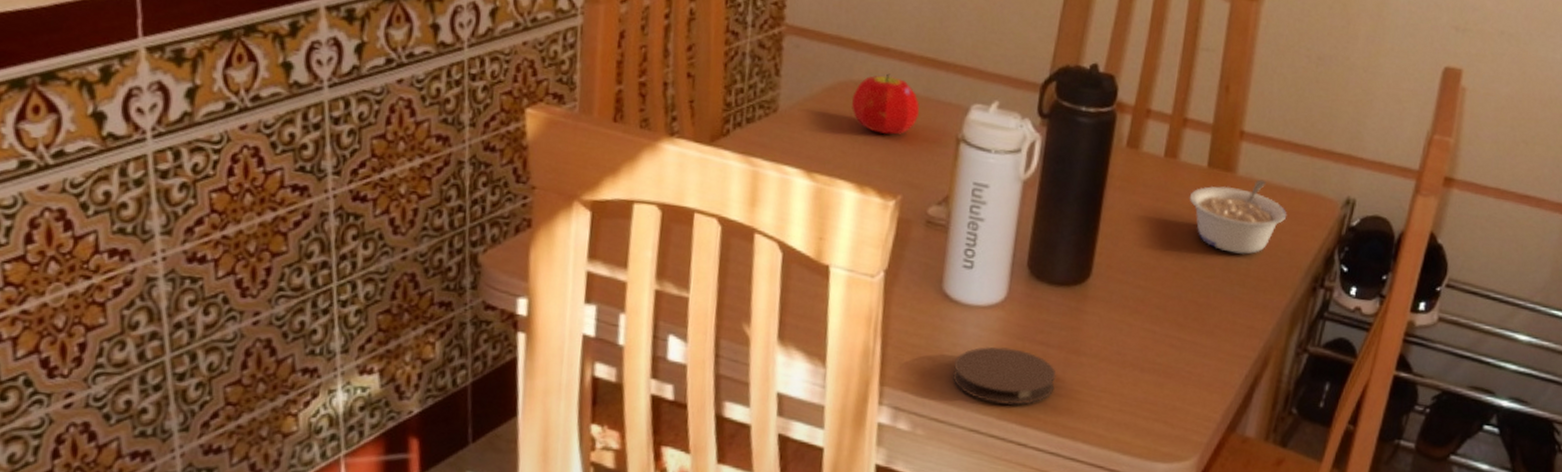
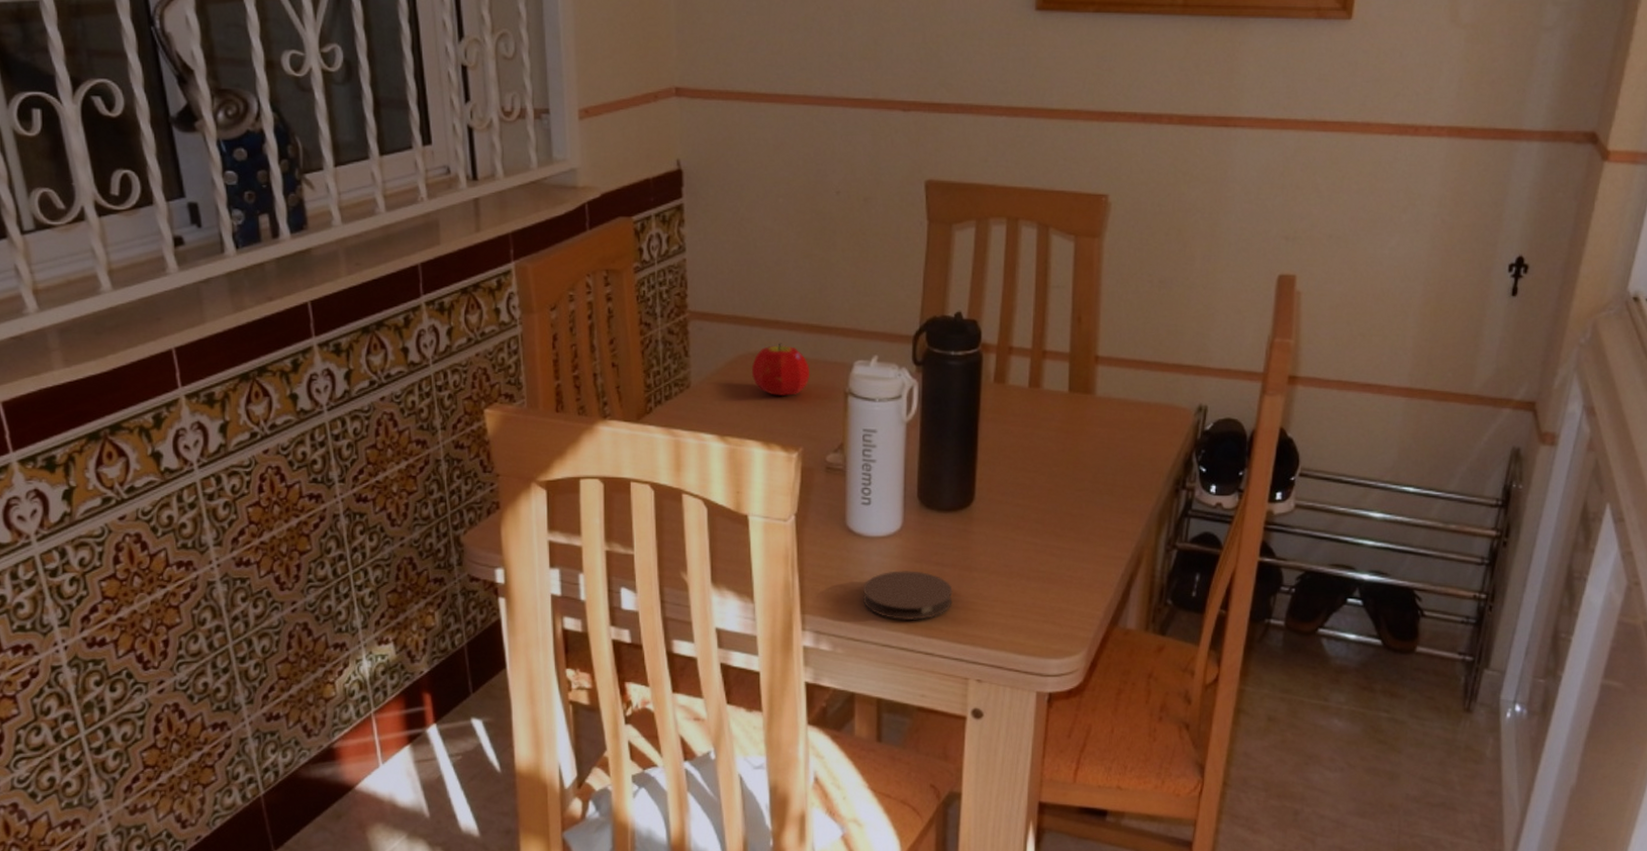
legume: present [1189,179,1287,254] -> none [1055,397,1145,466]

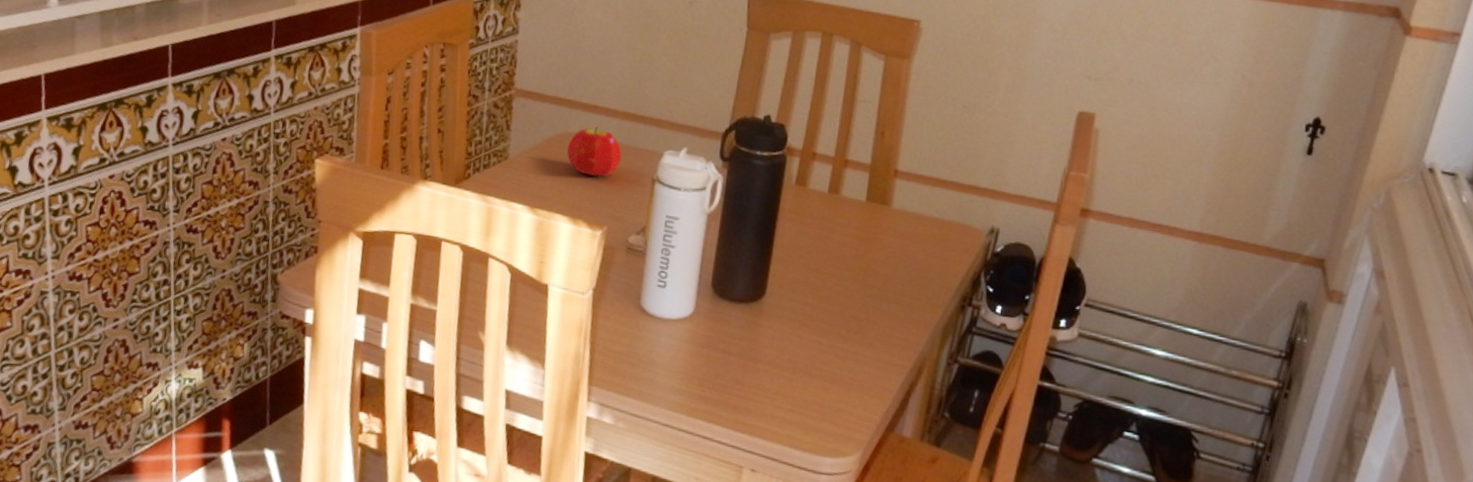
coaster: present [863,571,953,620] -> none [649,354,736,404]

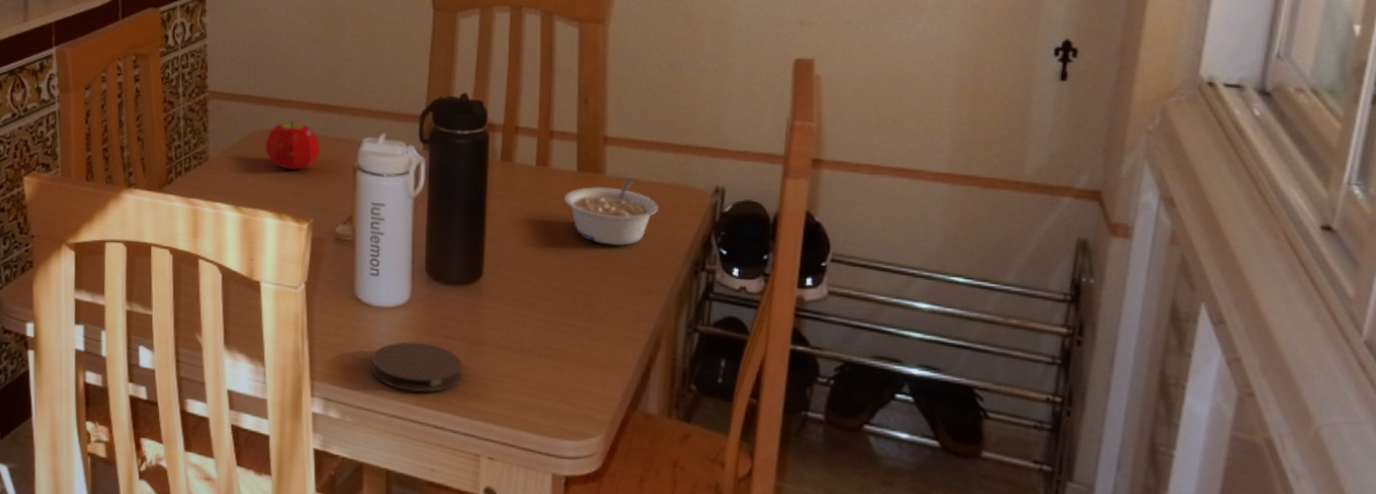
coaster: none [649,354,736,404] -> present [372,342,462,392]
legume: none [850,211,938,276] -> present [564,177,659,246]

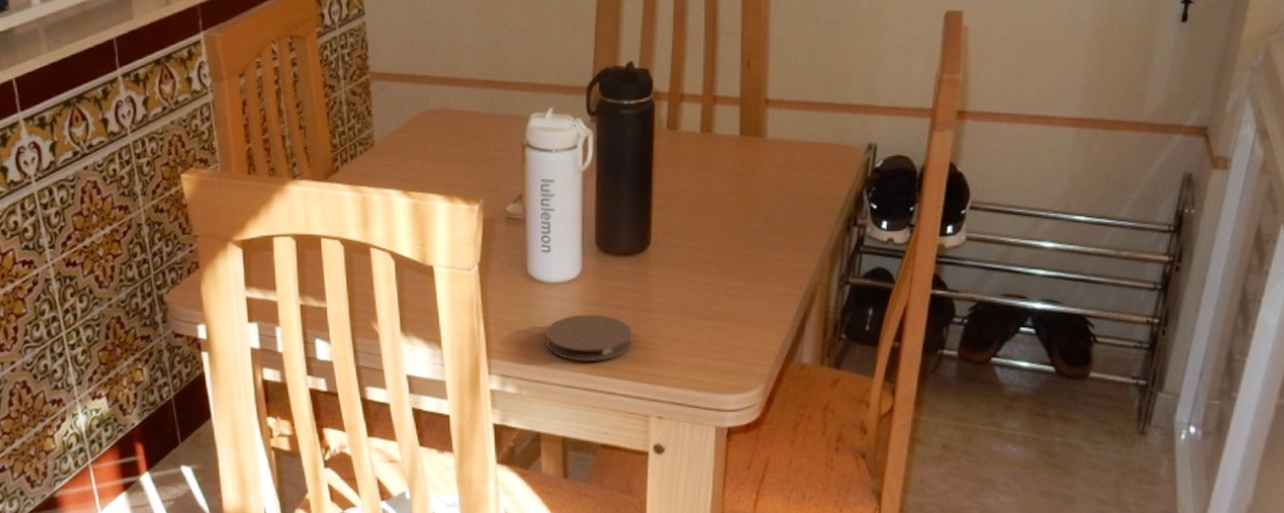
fruit: present [265,120,320,170] -> none [431,99,488,150]
legume: present [564,177,659,246] -> none [727,139,816,207]

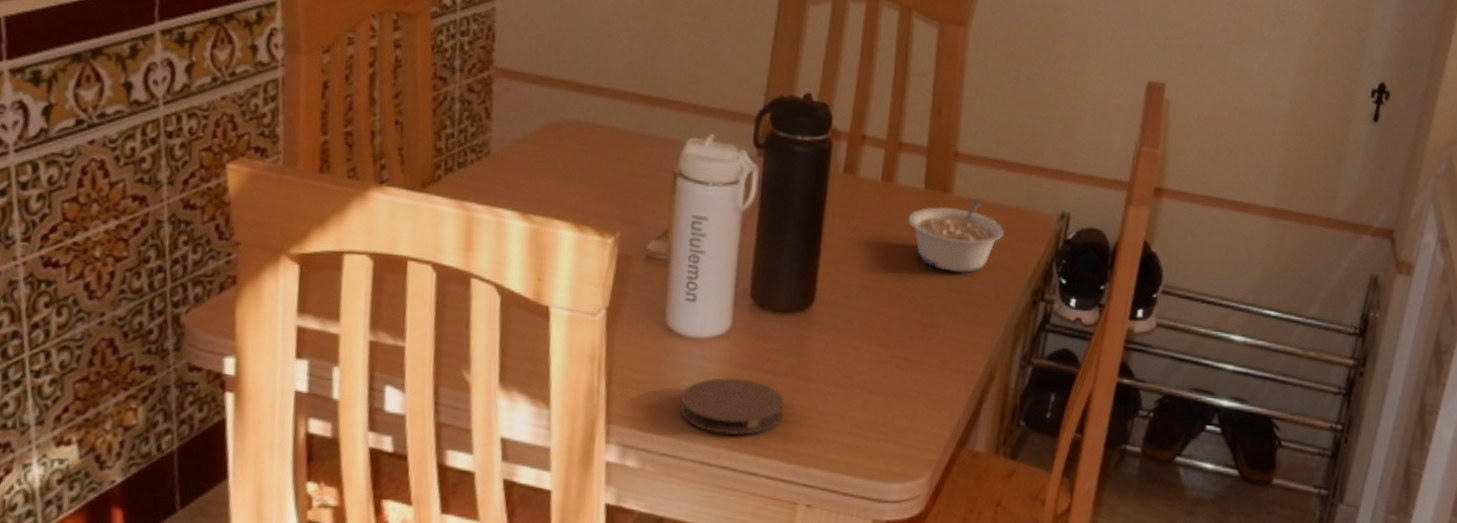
legume: none [727,139,816,207] -> present [907,198,1005,272]

